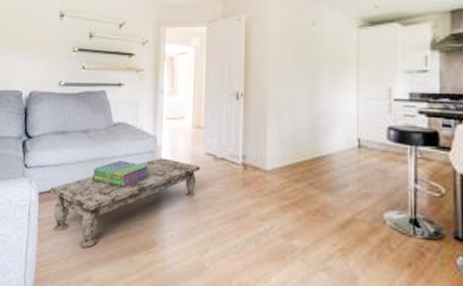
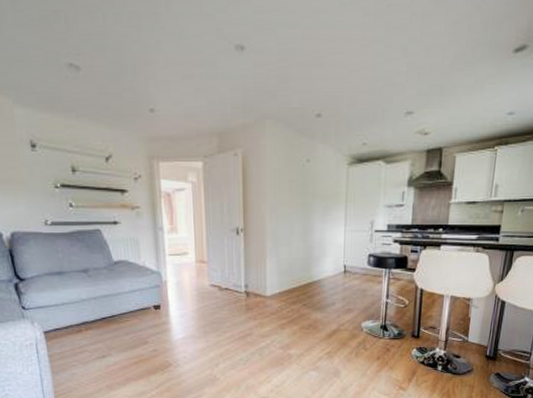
coffee table: present [50,158,201,248] -> none [56,291,207,375]
stack of books: present [91,160,150,189] -> none [98,296,158,321]

